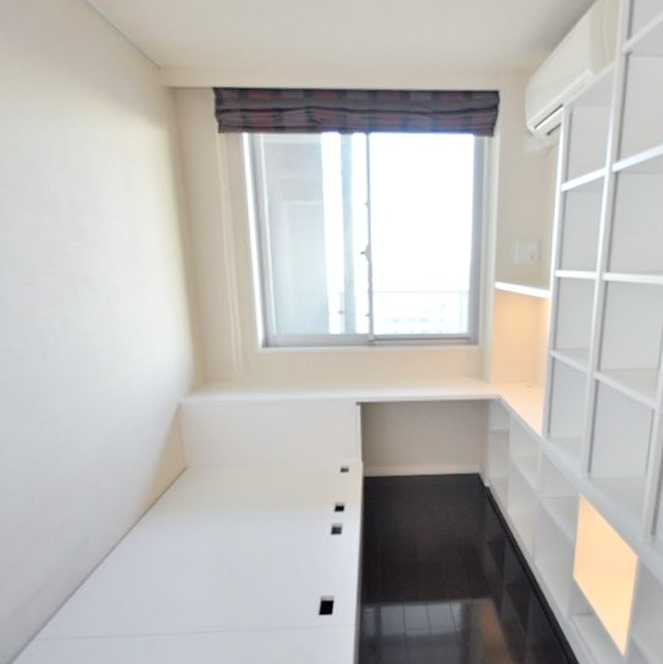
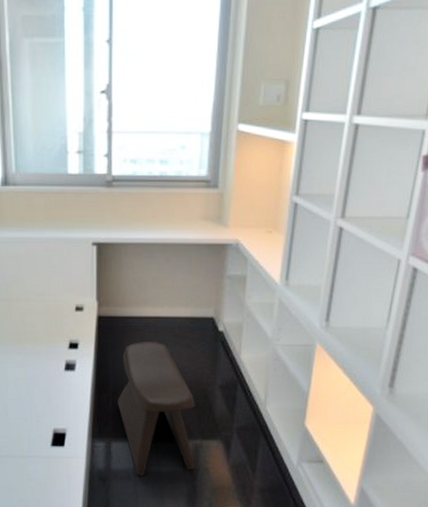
stool: none [386,500,466,641] -> present [117,341,195,476]

